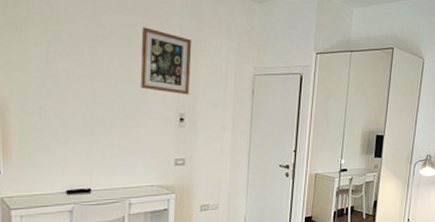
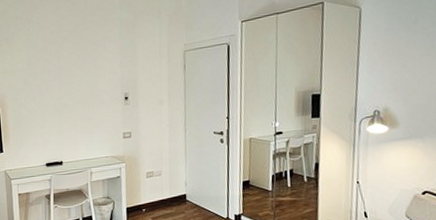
wall art: present [140,27,192,95] -> none [91,24,131,77]

